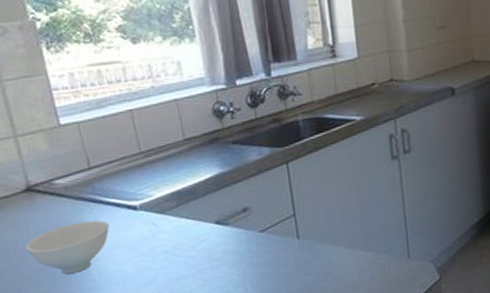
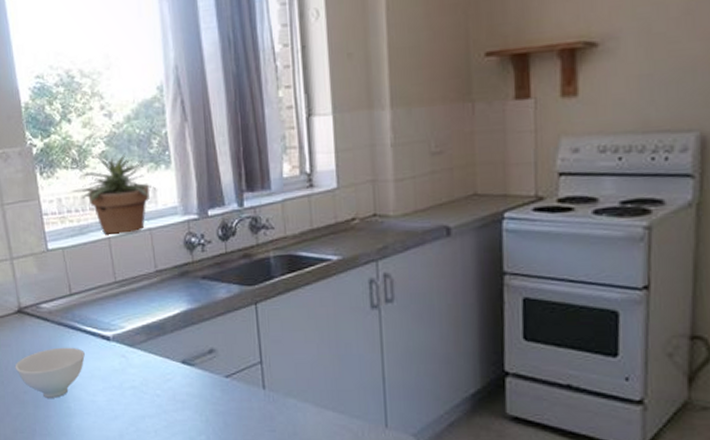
potted plant: none [95,27,182,108] -> present [80,153,157,236]

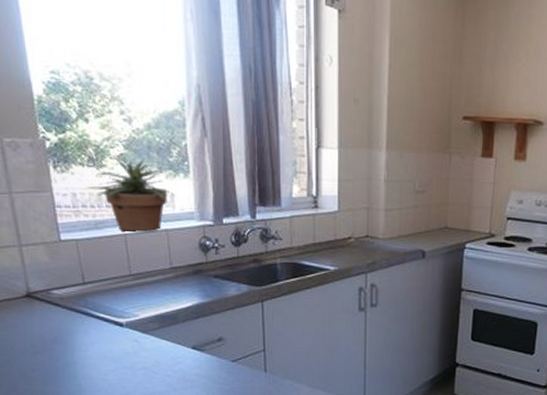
bowl: present [15,347,85,398] -> none [22,330,97,376]

